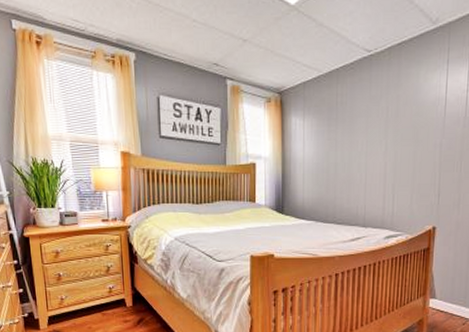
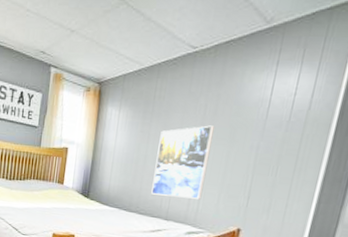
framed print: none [346,127,398,202] -> present [151,125,215,200]

